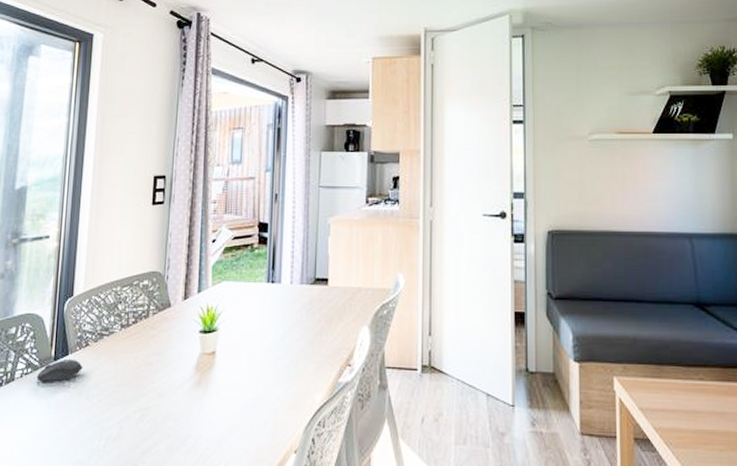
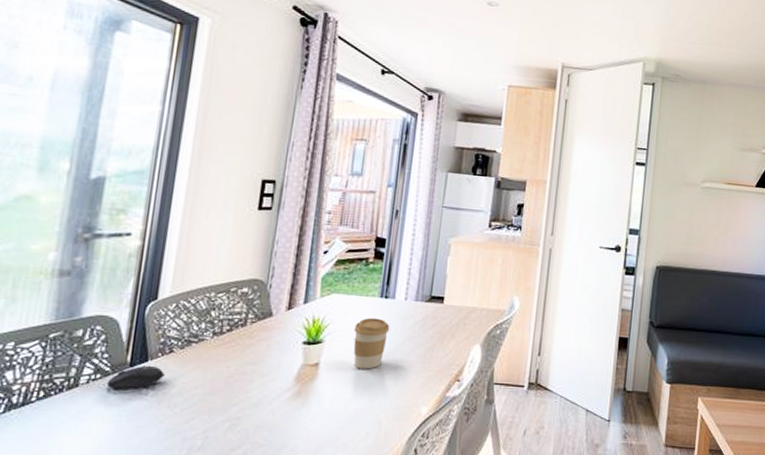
coffee cup: none [245,303,279,356] -> present [353,317,390,369]

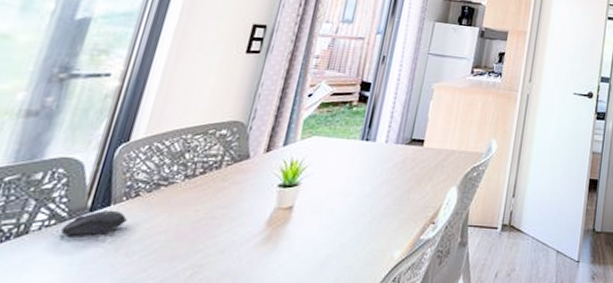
coffee cup: present [353,317,390,369] -> none [329,160,369,213]

